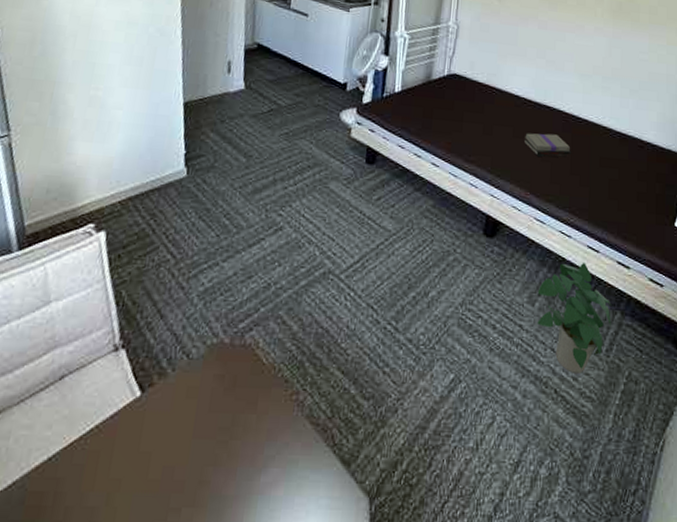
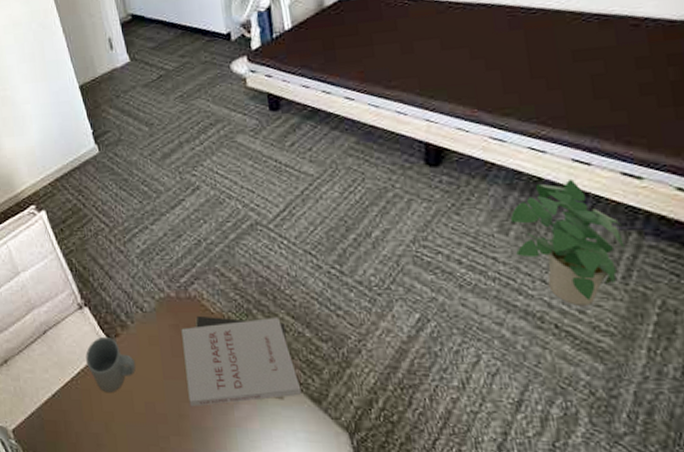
mug: none [104,385,165,454] -> present [86,336,136,392]
books: none [214,366,335,472] -> present [181,315,302,407]
books: present [525,133,572,157] -> none [458,35,529,66]

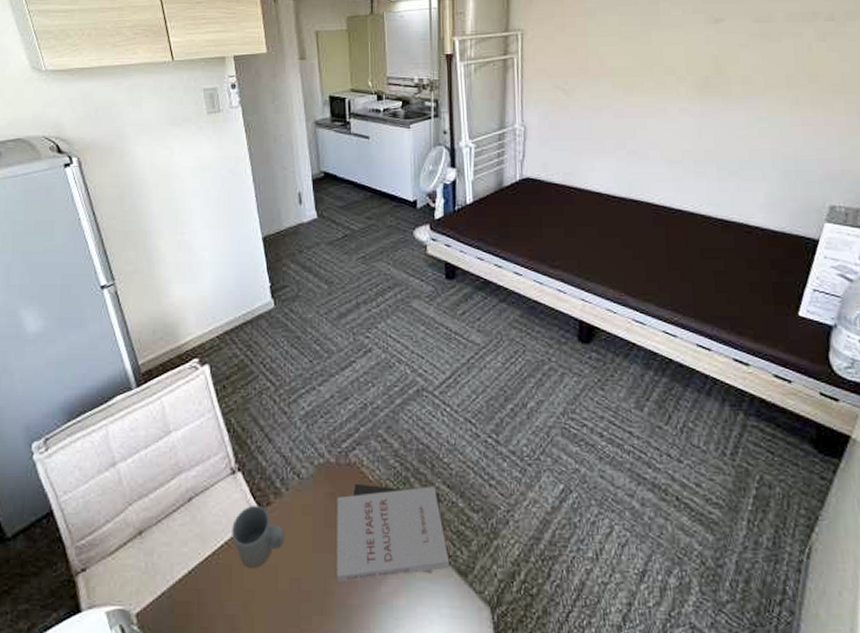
potted plant: present [510,180,625,306] -> none [645,363,734,479]

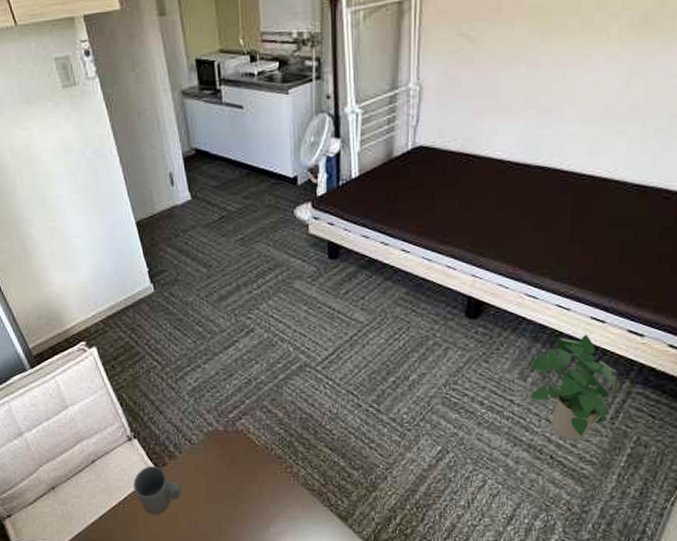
books: present [337,483,450,583] -> none [226,447,332,526]
potted plant: none [645,363,734,479] -> present [530,335,619,440]

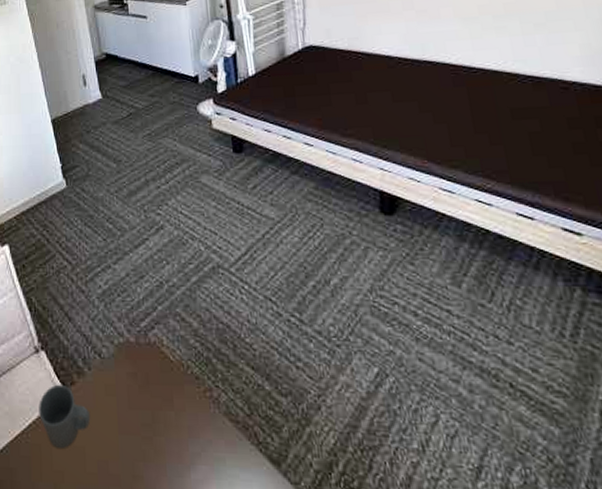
potted plant: present [530,335,619,440] -> none [461,234,571,364]

